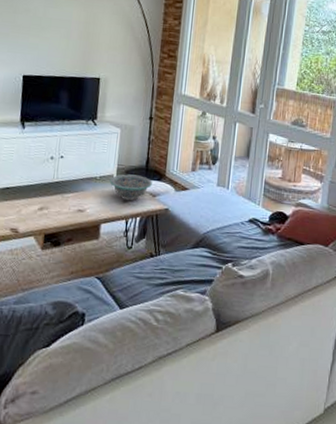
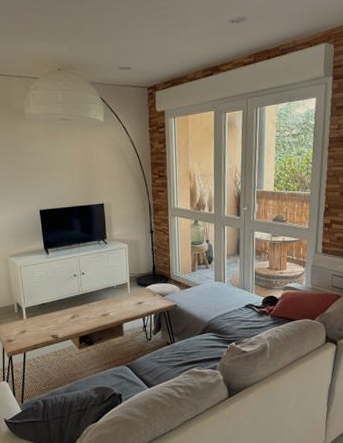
decorative bowl: present [109,174,152,201] -> none [124,280,160,303]

